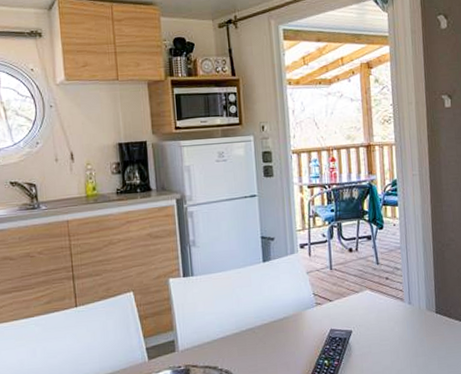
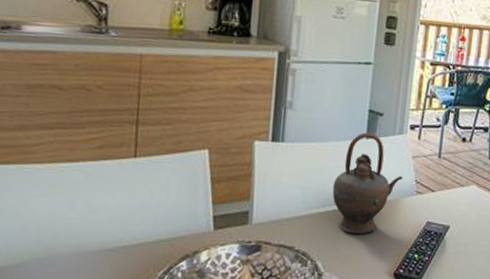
teapot: none [241,256,302,349] -> present [332,132,403,234]

